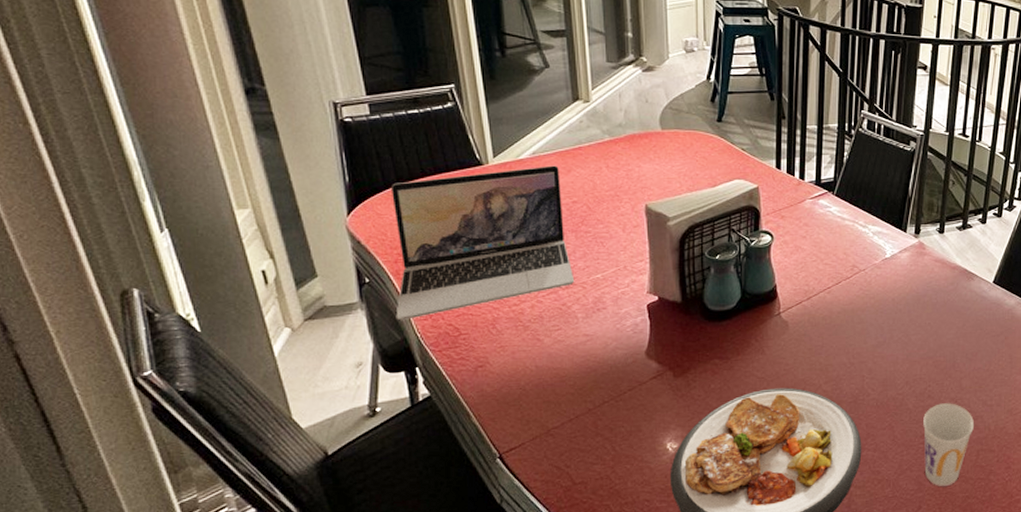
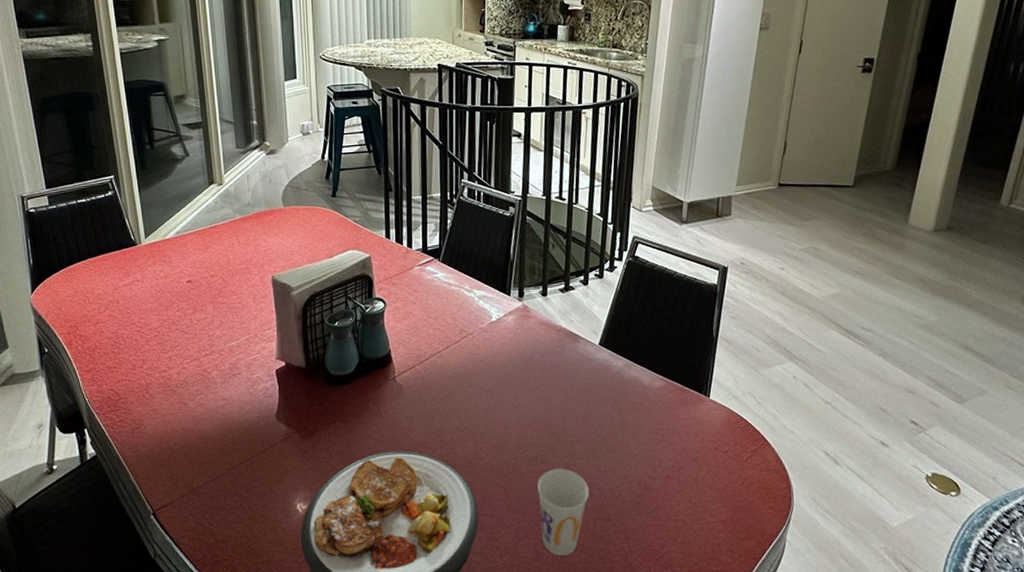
laptop: present [390,165,575,321] -> none [64,243,214,387]

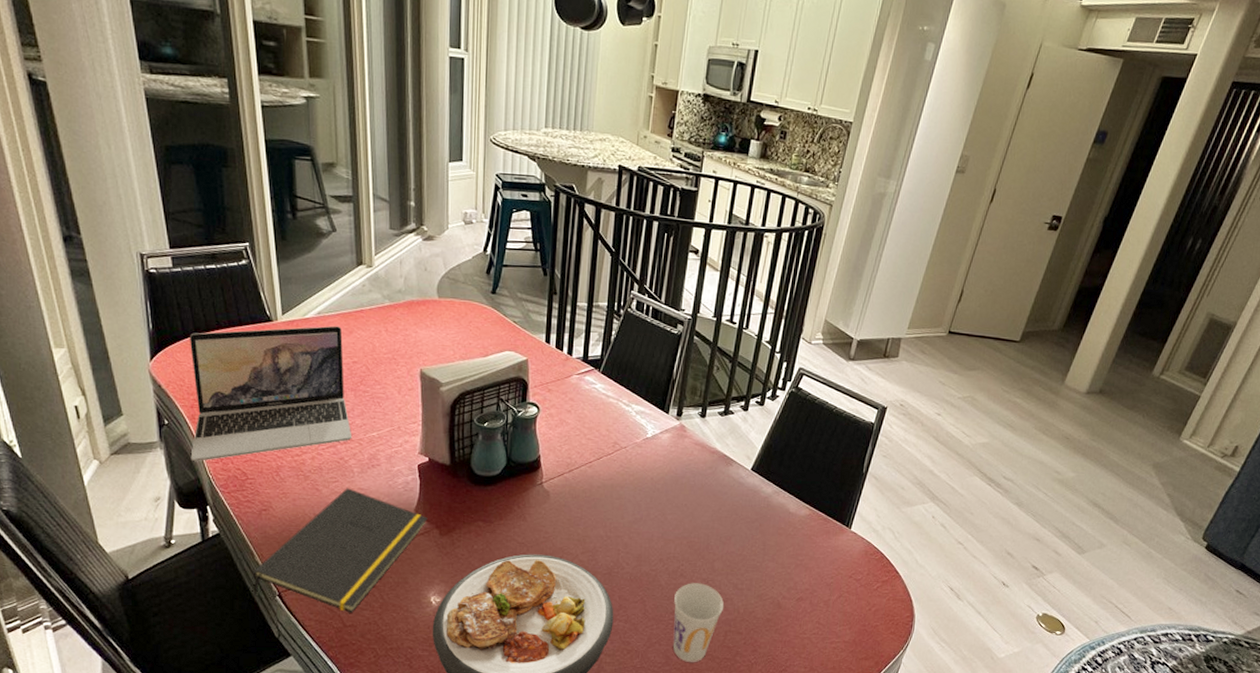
laptop: none [64,243,214,387] -> present [189,325,353,462]
notepad: none [129,399,289,527] -> present [253,488,428,613]

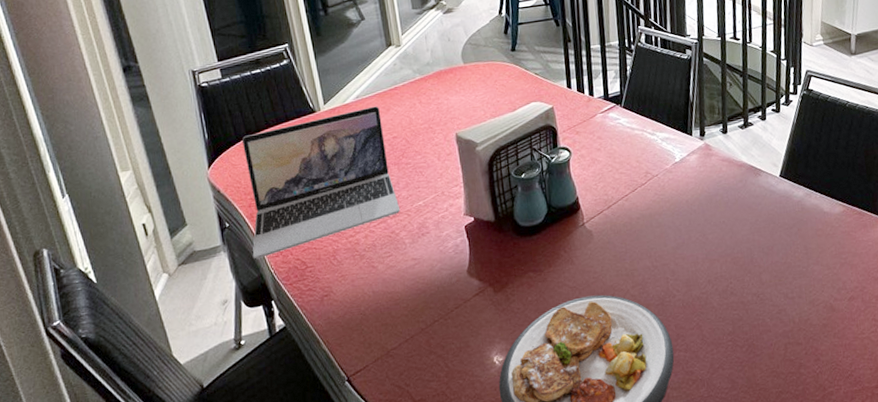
notepad: present [253,488,428,613] -> none [321,260,481,387]
cup: present [673,583,724,662] -> none [729,298,779,383]

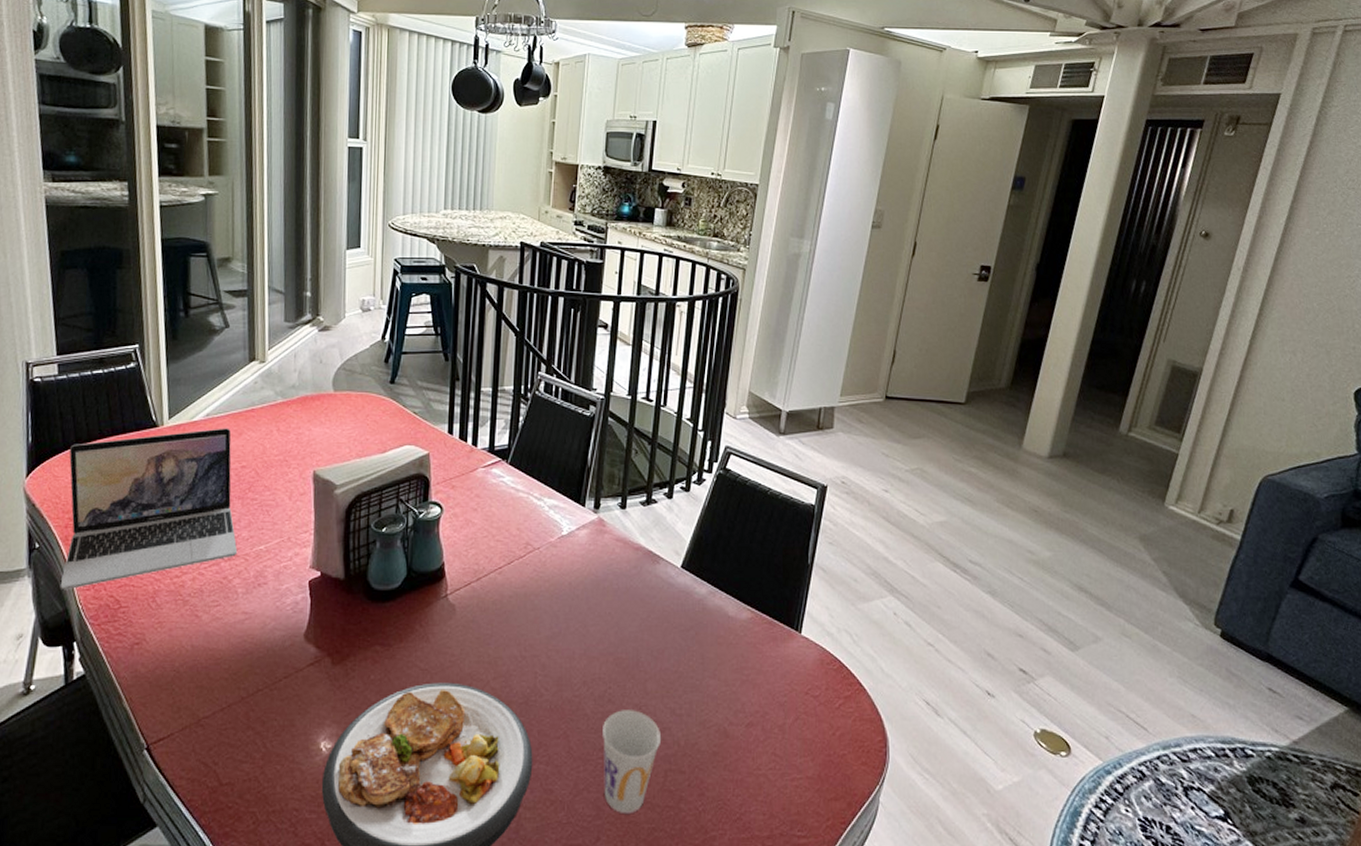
cup: none [729,298,779,383] -> present [603,710,660,813]

